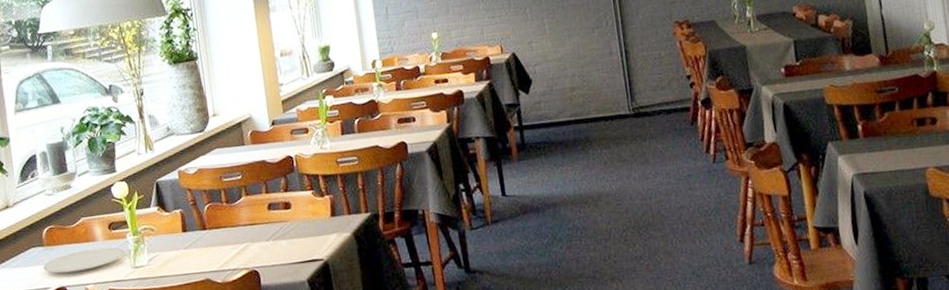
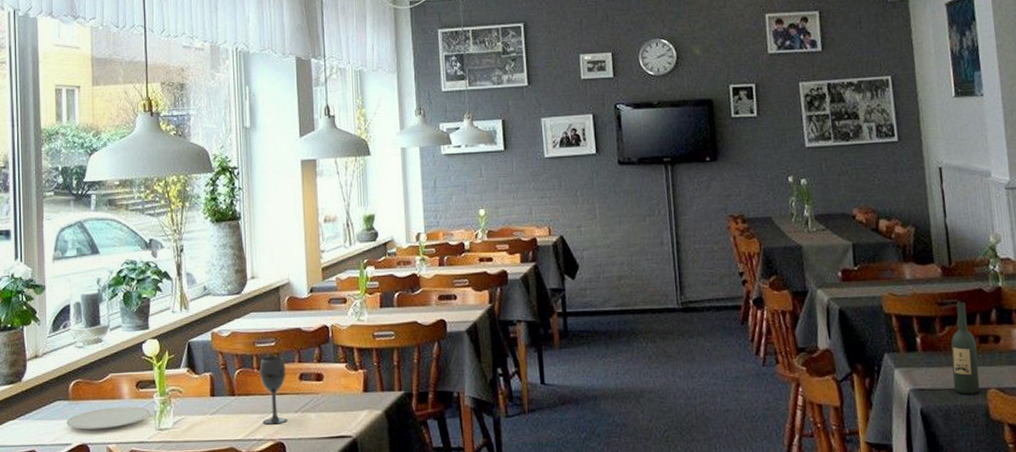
wine glass: none [228,188,260,255] -> present [259,356,288,425]
wine bottle: none [890,88,919,176] -> present [951,301,980,395]

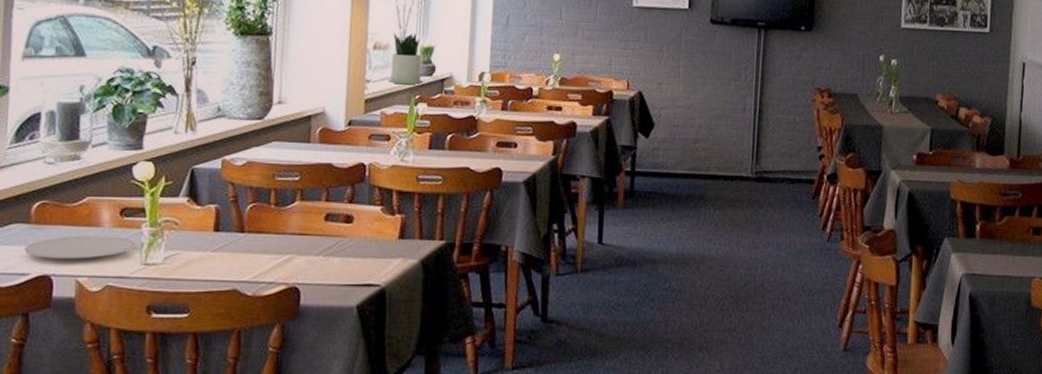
wine glass: present [259,356,288,425] -> none [275,191,310,267]
planter: none [338,204,369,252] -> present [387,33,423,85]
wine bottle: present [951,301,980,395] -> none [1002,194,1030,282]

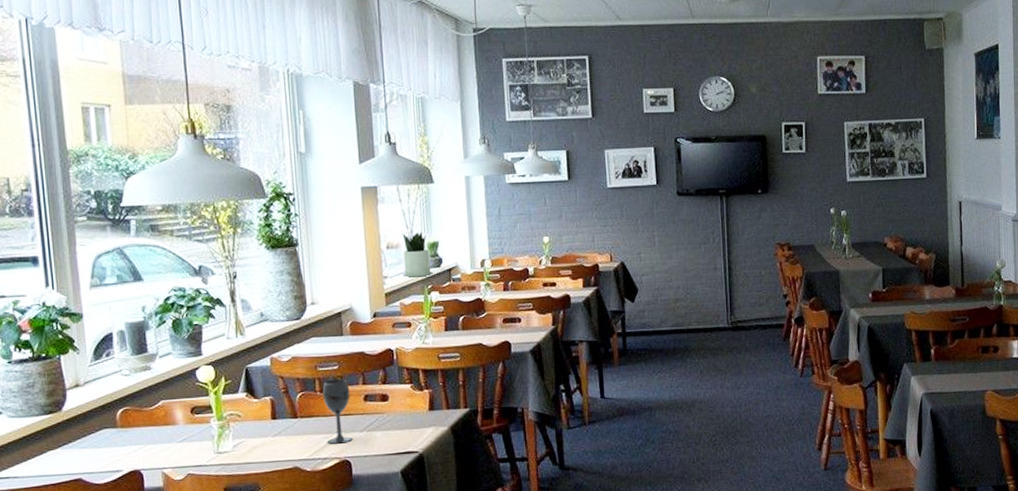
plate: present [24,235,137,261] -> none [115,431,209,456]
wine glass: none [275,191,310,267] -> present [322,378,353,444]

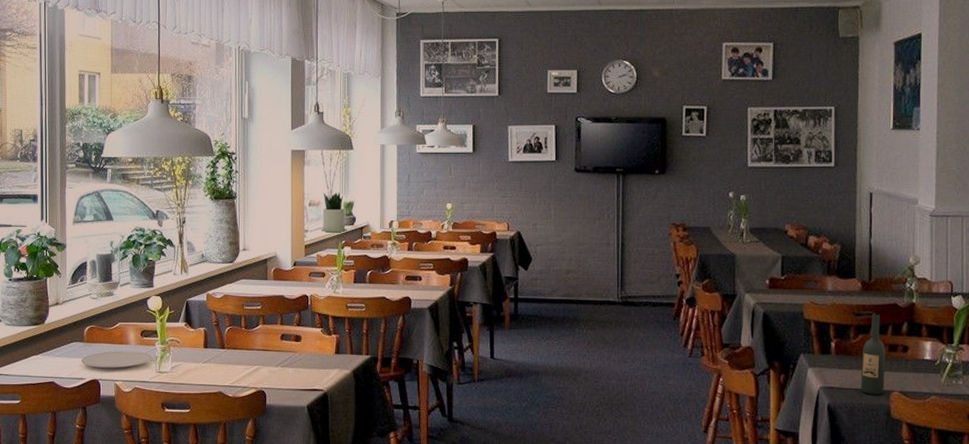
plate: none [115,431,209,456] -> present [81,351,153,369]
wine glass: present [322,378,353,444] -> none [247,317,270,375]
wine bottle: none [958,318,980,397] -> present [860,313,886,395]

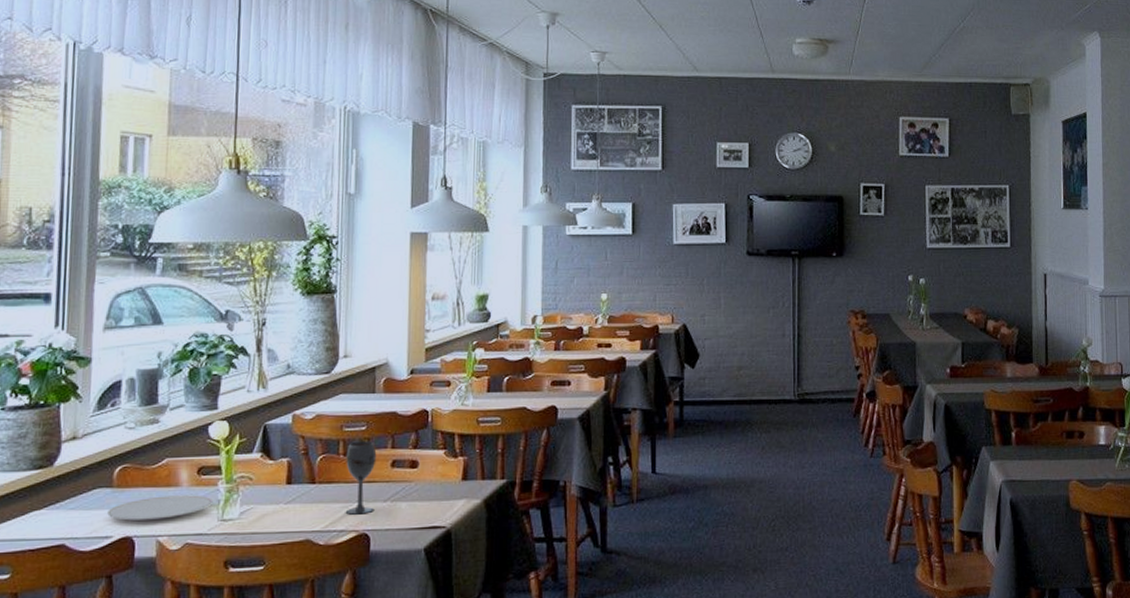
wine glass: none [247,317,270,375] -> present [345,441,377,515]
planter: present [320,192,347,233] -> none [446,282,479,332]
wine bottle: present [860,313,886,395] -> none [1040,399,1064,486]

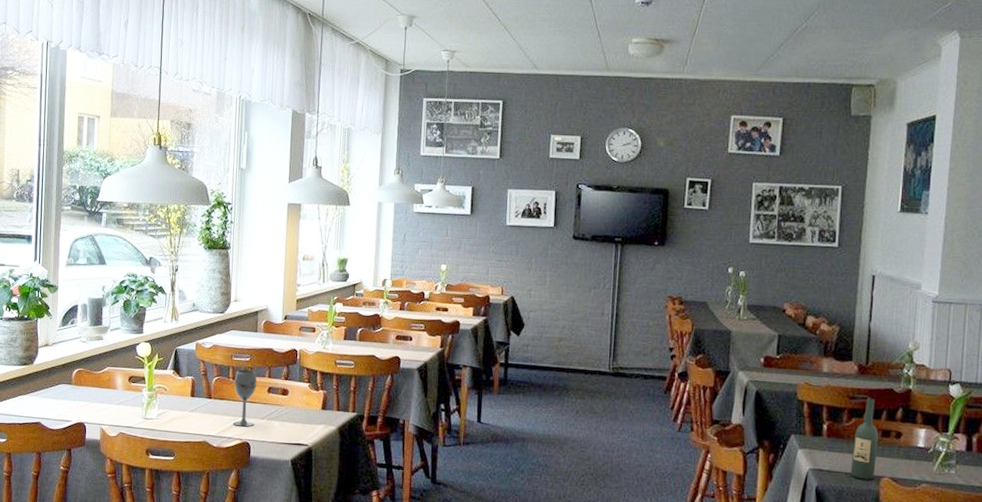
plate: present [107,495,214,521] -> none [68,395,140,413]
wine bottle: none [1040,399,1064,486] -> present [850,398,879,481]

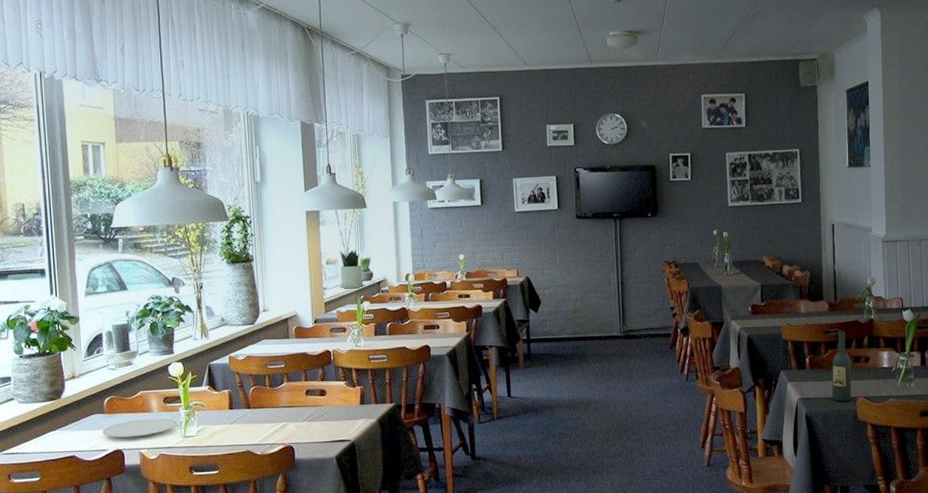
plate: none [68,395,140,413] -> present [102,418,177,438]
wine glass: present [233,369,257,427] -> none [271,375,296,432]
planter: none [313,247,340,289] -> present [339,249,365,289]

